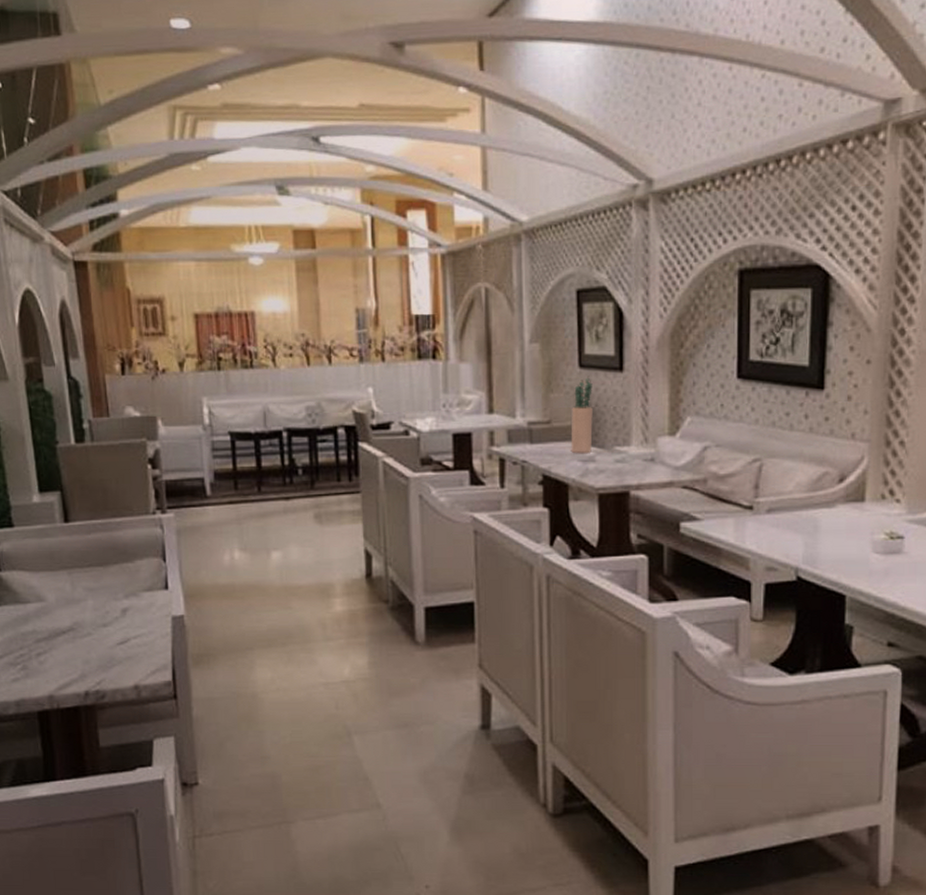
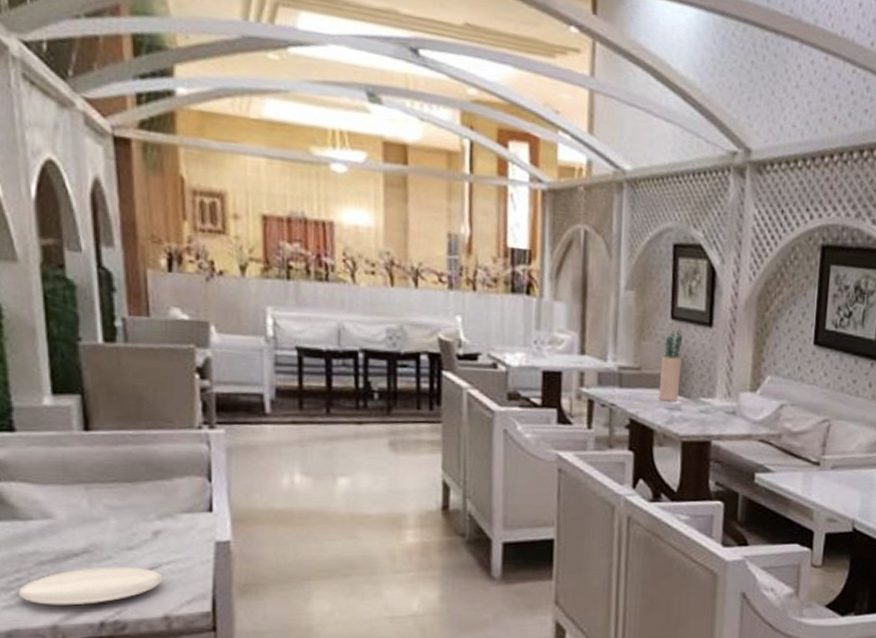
plate: none [22,642,132,678] -> present [18,567,163,606]

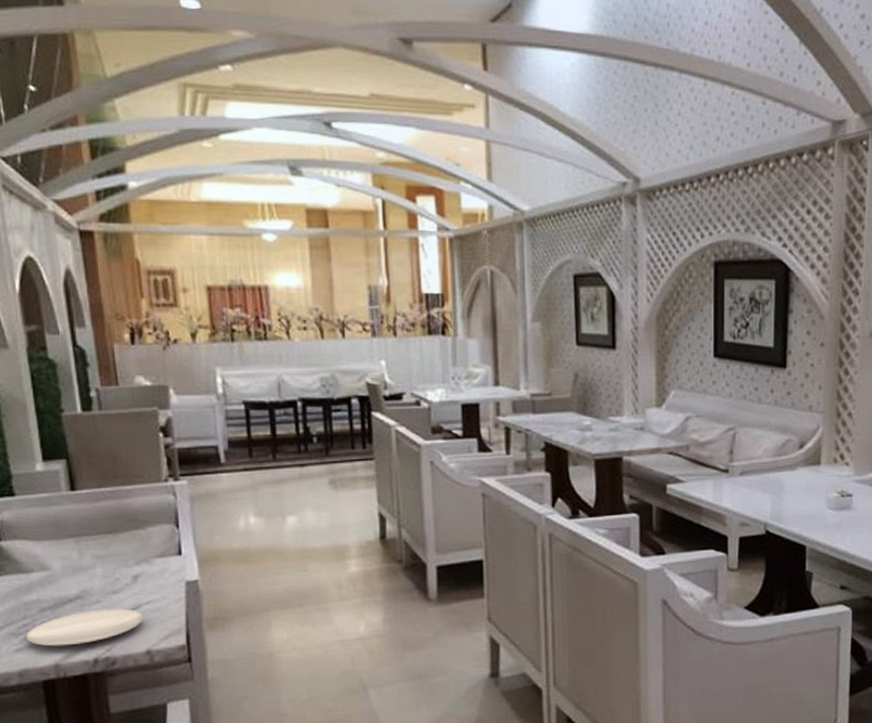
vase: present [658,327,683,402] -> none [569,353,589,423]

